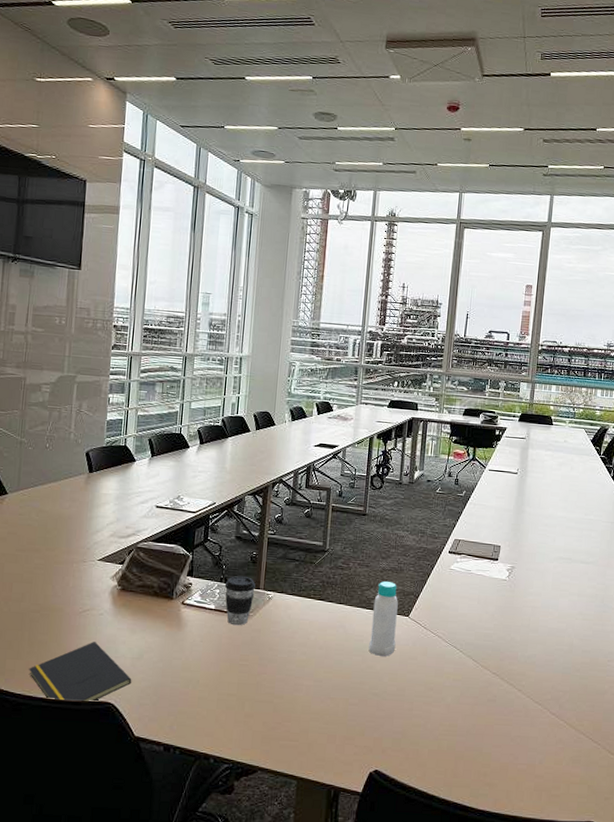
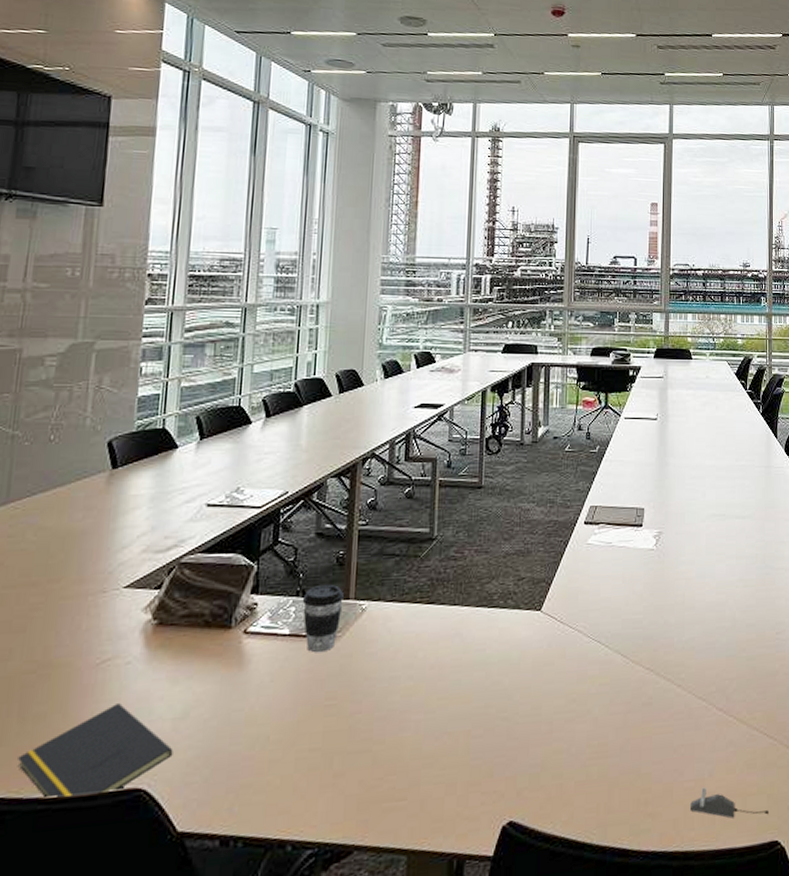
bottle: present [368,581,398,656] -> none [493,569,527,667]
computer mouse: none [521,771,588,801] -> present [690,787,768,818]

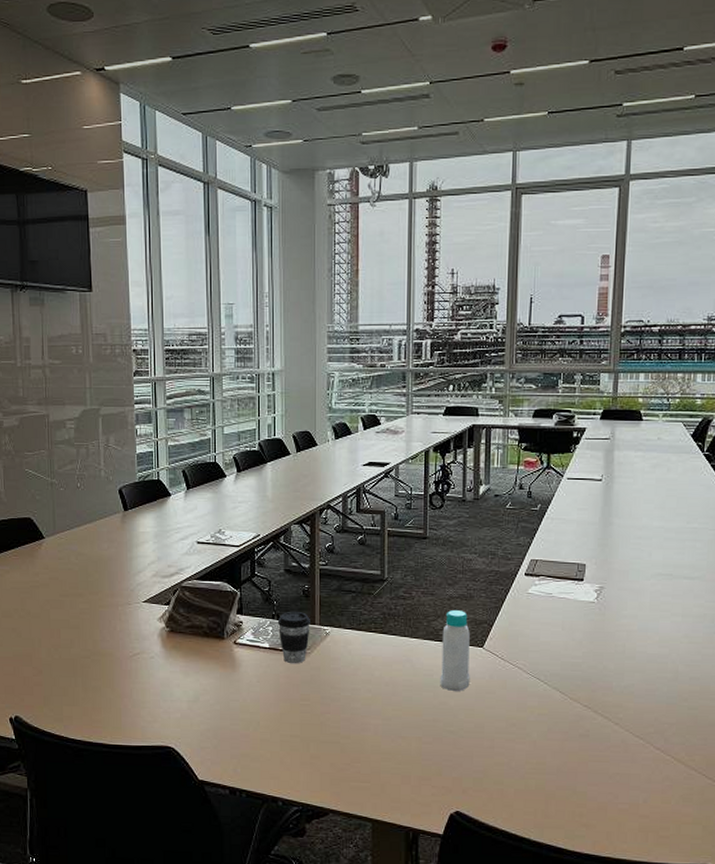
notepad: present [18,702,173,800] -> none [86,685,190,748]
bottle: none [493,569,527,667] -> present [440,610,470,691]
computer mouse: present [690,787,768,818] -> none [624,810,703,842]

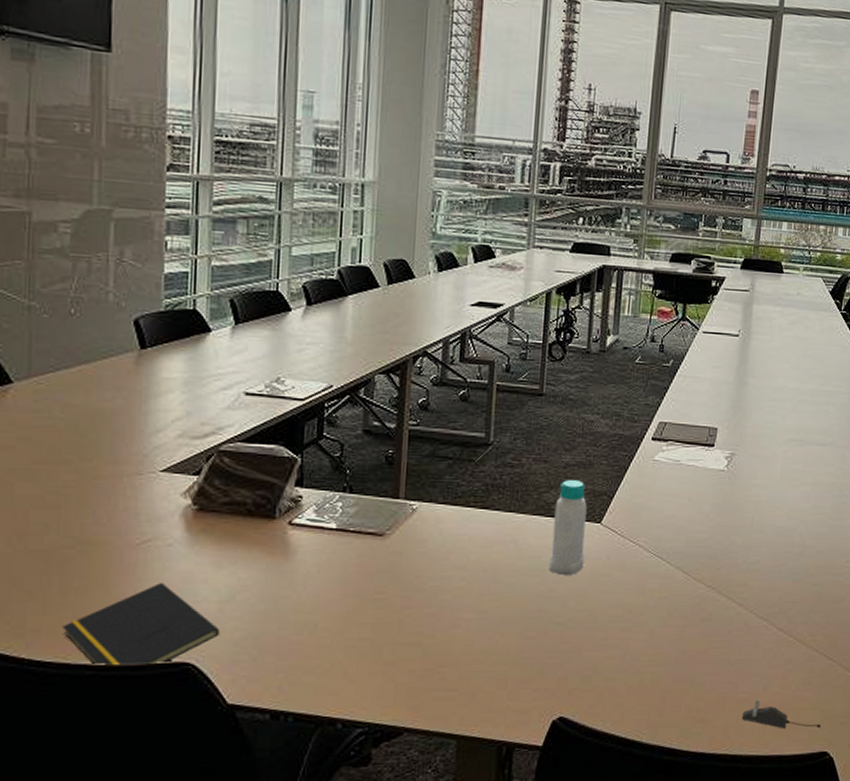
notepad: none [86,685,190,748] -> present [63,581,220,667]
coffee cup: present [277,611,310,664] -> none [349,482,393,549]
computer mouse: none [624,810,703,842] -> present [742,699,821,729]

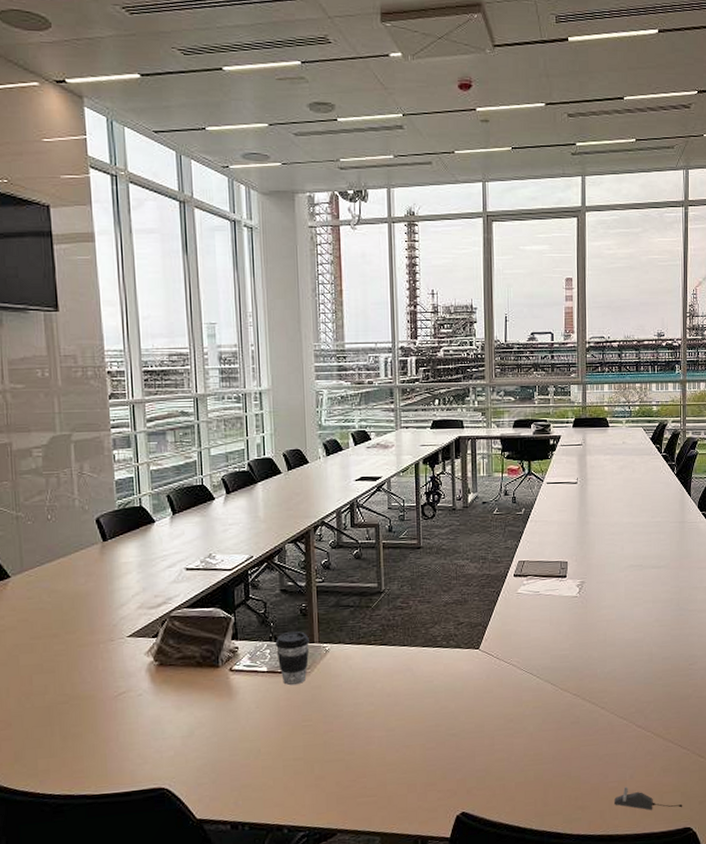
notepad: present [63,581,220,667] -> none [66,724,185,796]
coffee cup: none [349,482,393,549] -> present [275,631,310,686]
bottle: present [549,480,587,575] -> none [440,615,469,695]

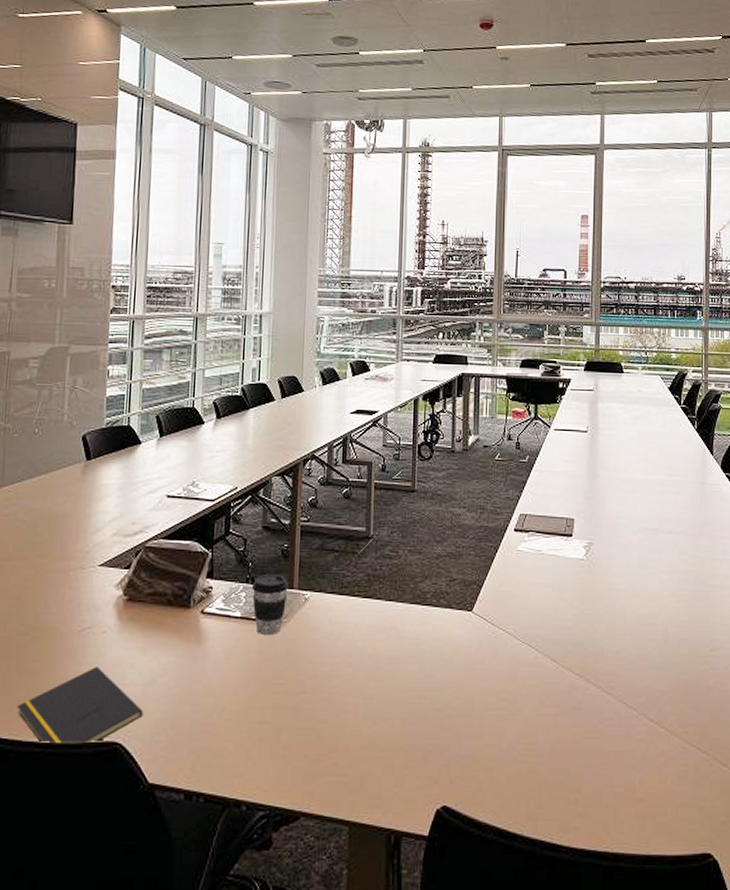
notepad: none [66,724,185,796] -> present [17,665,144,745]
computer mouse: present [614,786,682,810] -> none [620,793,701,827]

